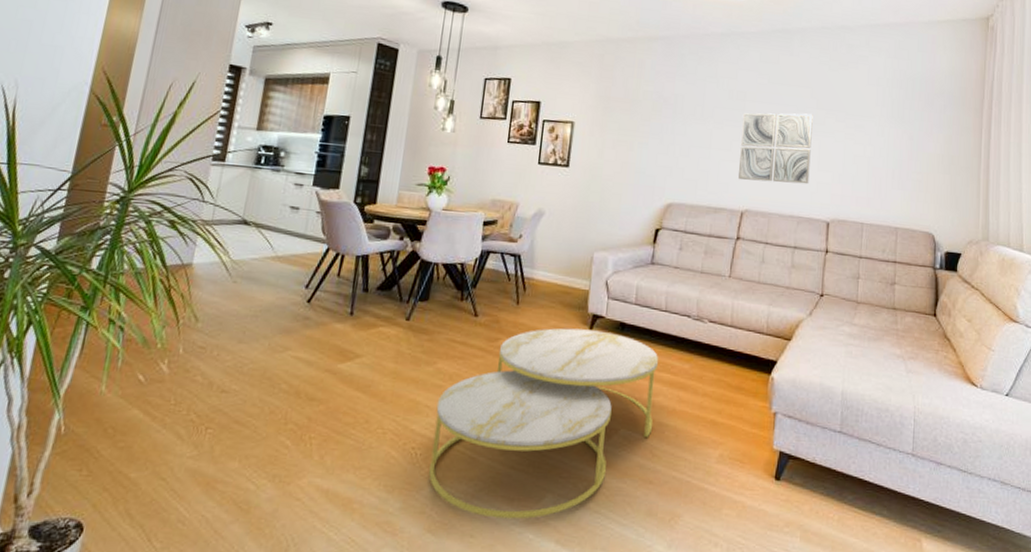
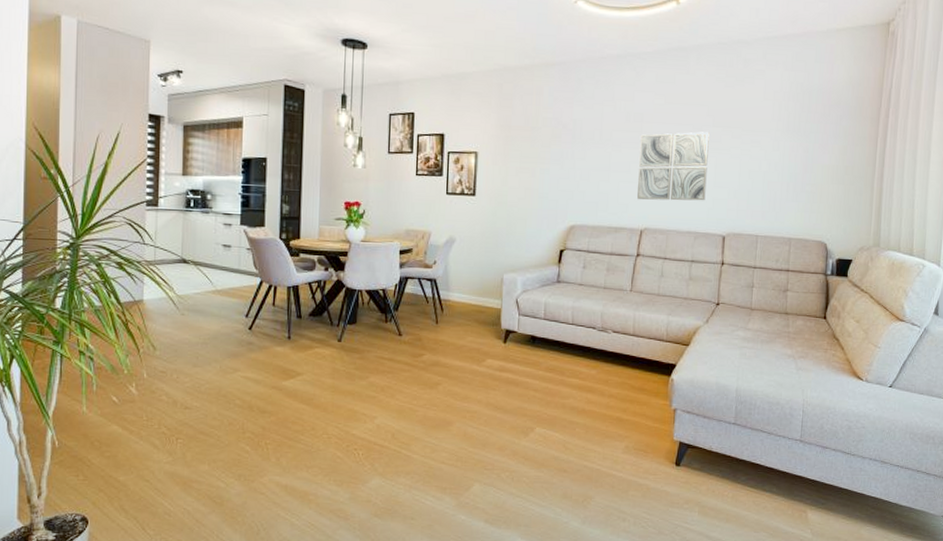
coffee table: present [429,328,659,520] -> none [371,342,568,504]

